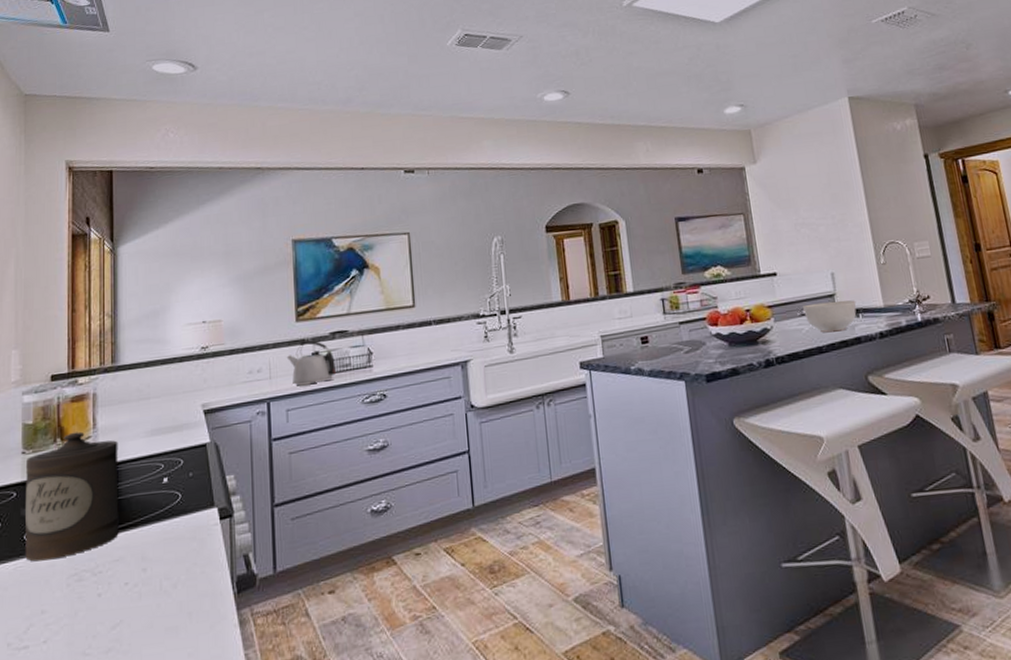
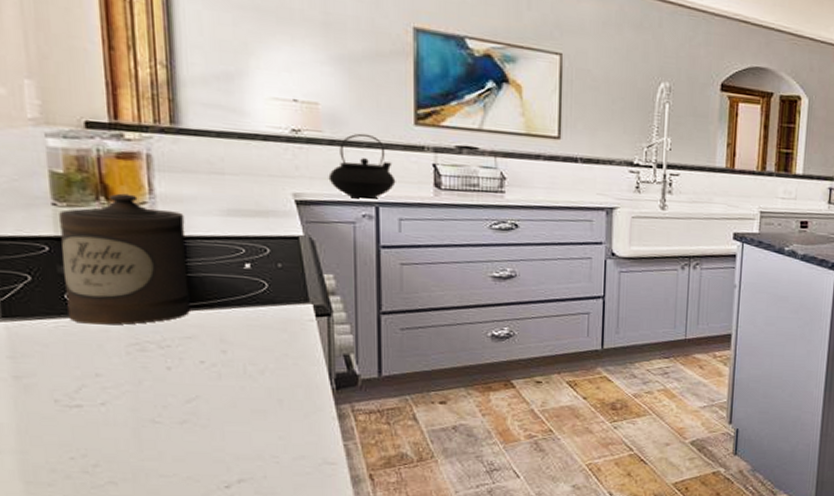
teapot: none [229,338,283,398] -> present [328,133,396,199]
kettle: present [286,339,337,386] -> none [401,147,462,198]

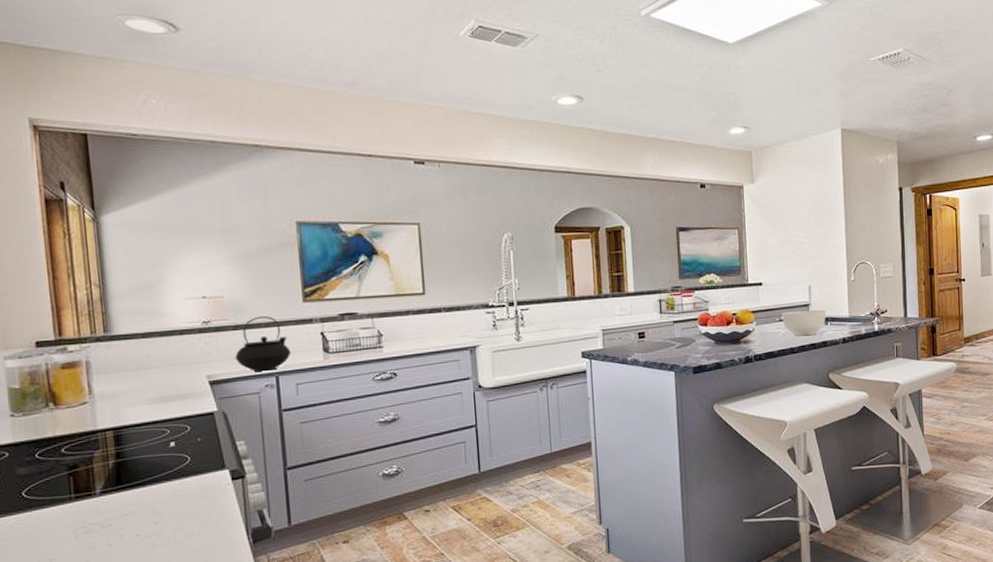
canister: present [58,193,190,325] -> none [15,397,127,516]

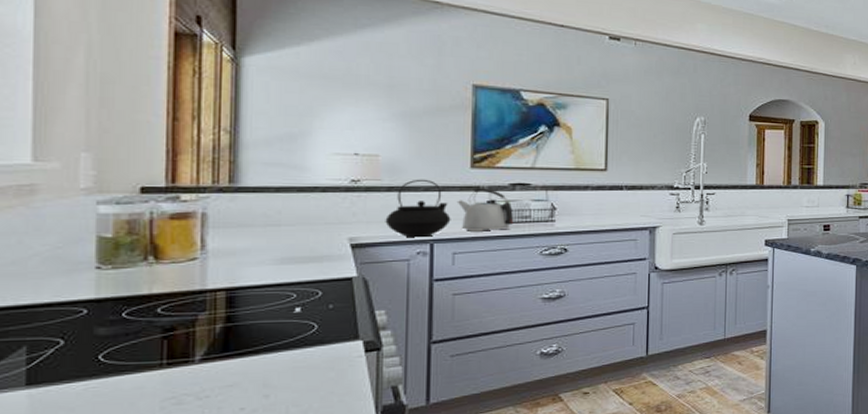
kettle: none [294,319,347,362] -> present [456,187,514,231]

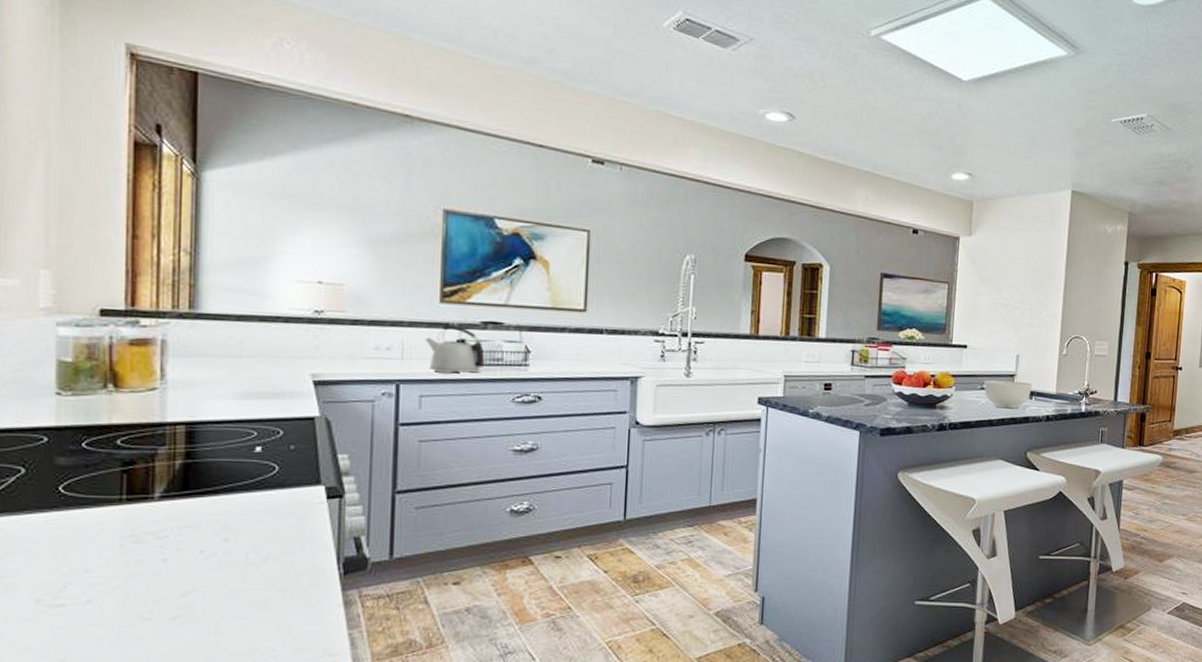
teapot: present [385,179,451,237] -> none [349,312,418,377]

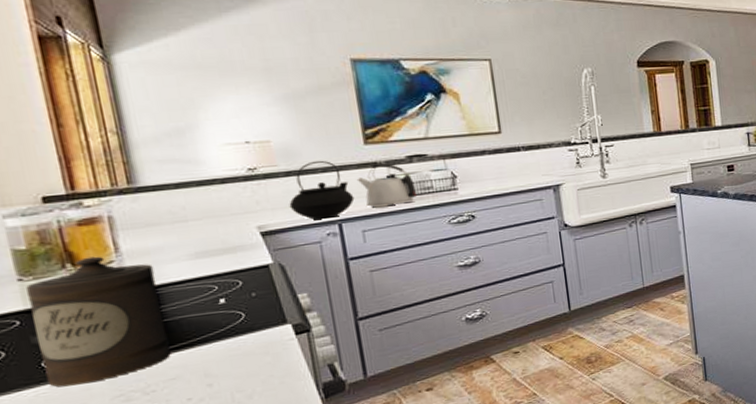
canister: none [61,380,196,517] -> present [25,256,171,387]
teapot: none [349,312,418,377] -> present [289,160,355,220]

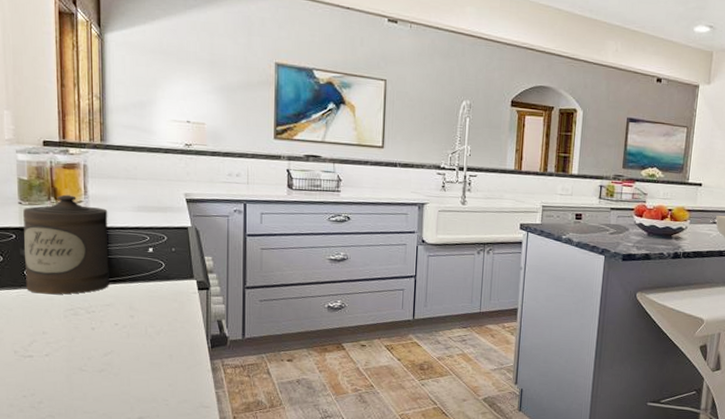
teapot: present [289,160,355,220] -> none [210,146,259,197]
kettle: present [356,162,418,208] -> none [263,156,308,196]

